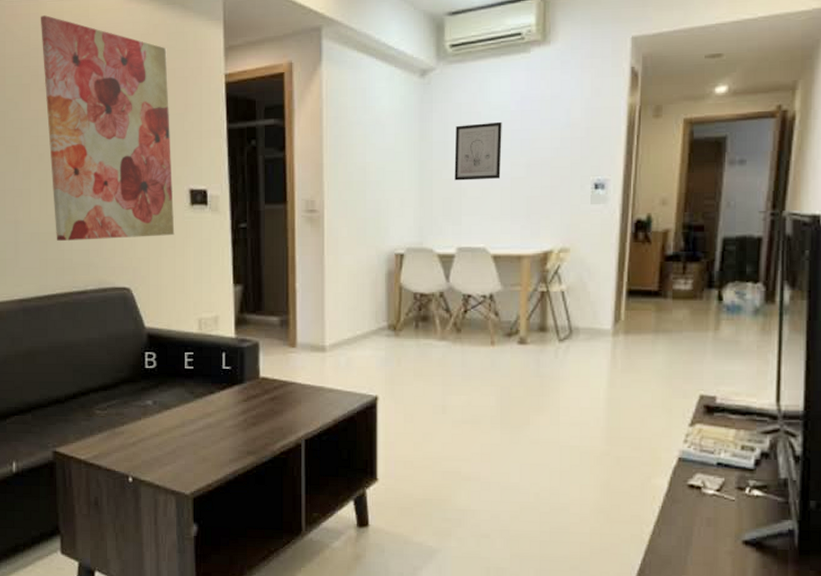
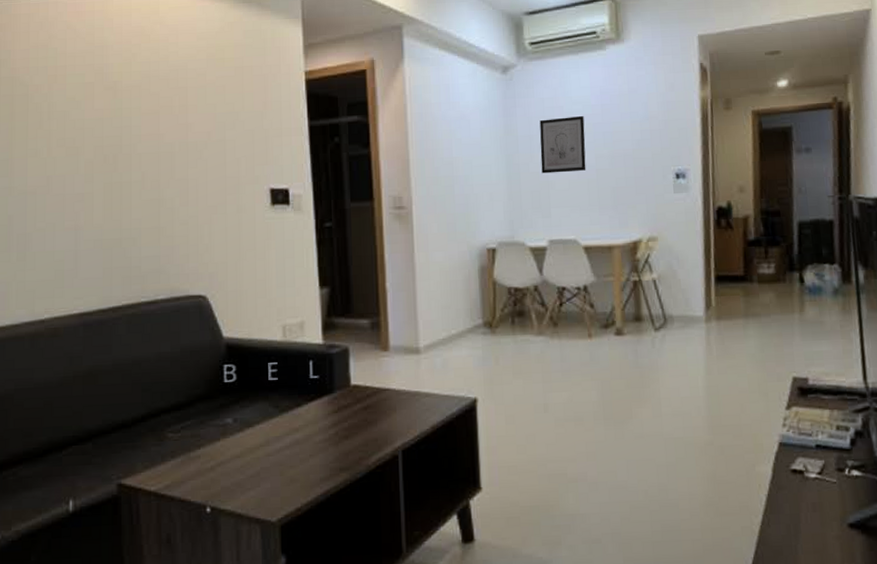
wall art: present [41,15,175,241] -> none [106,13,255,247]

